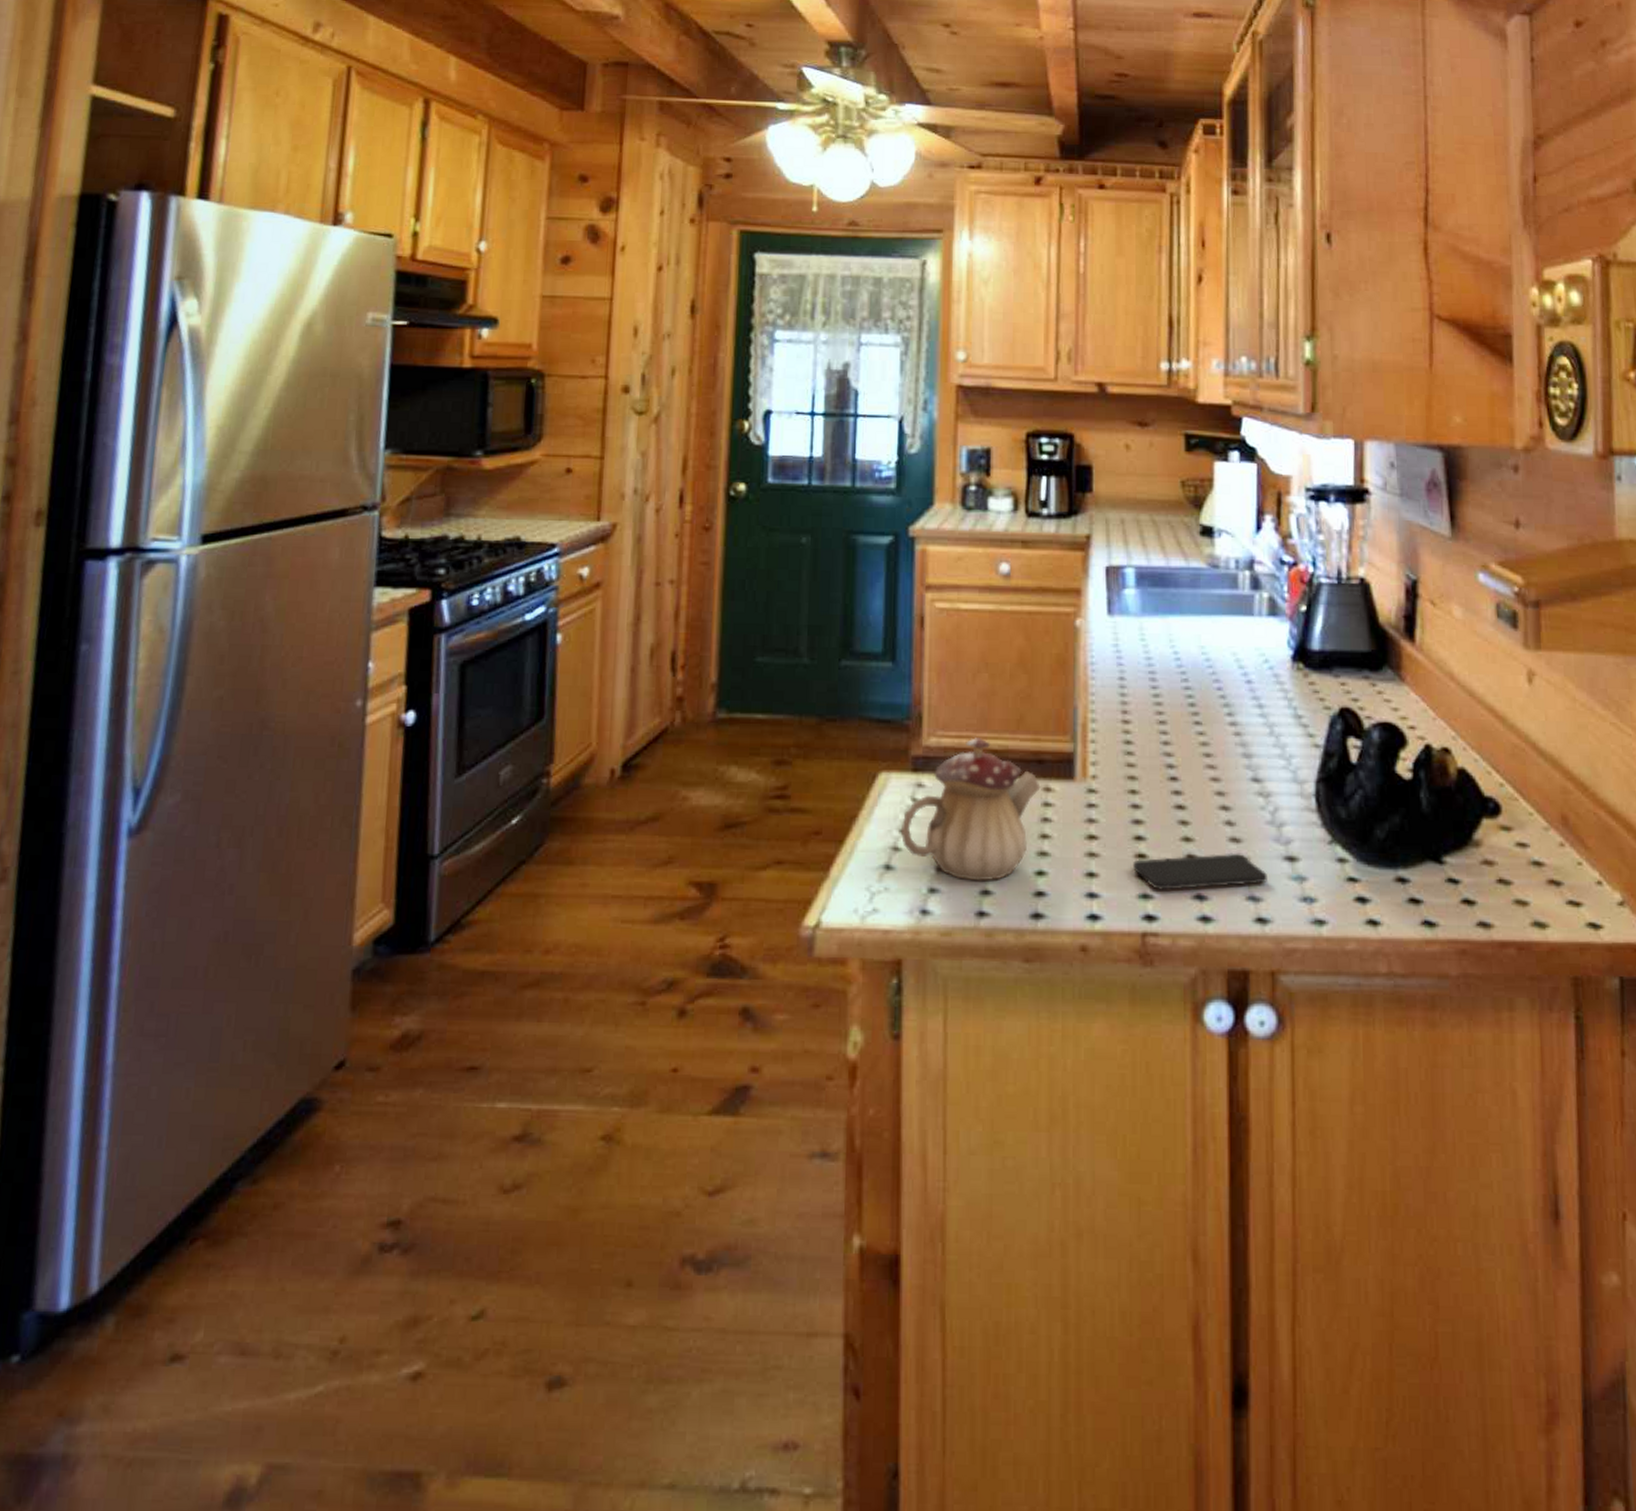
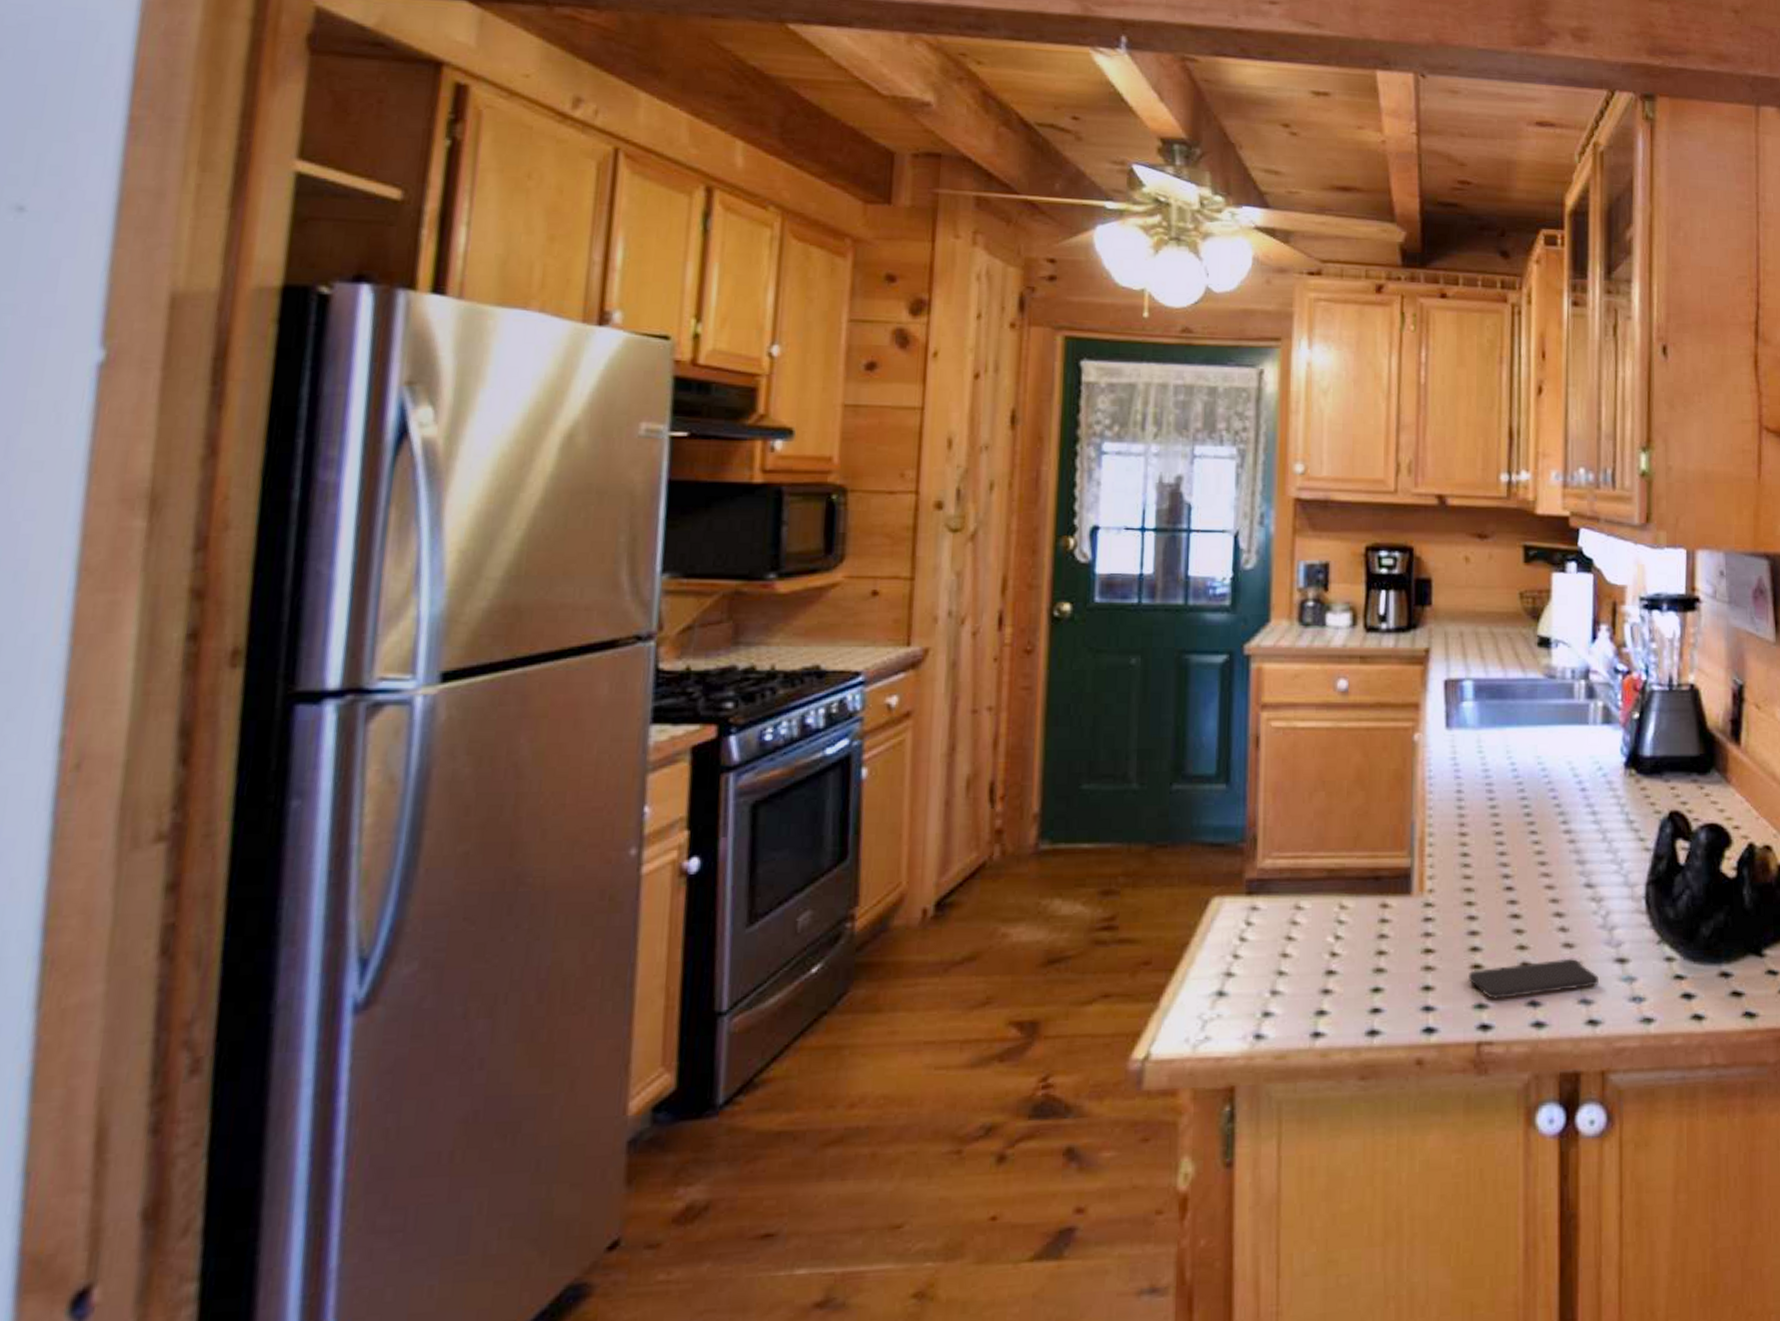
teapot: present [900,738,1041,881] -> none [1234,857,1378,1002]

